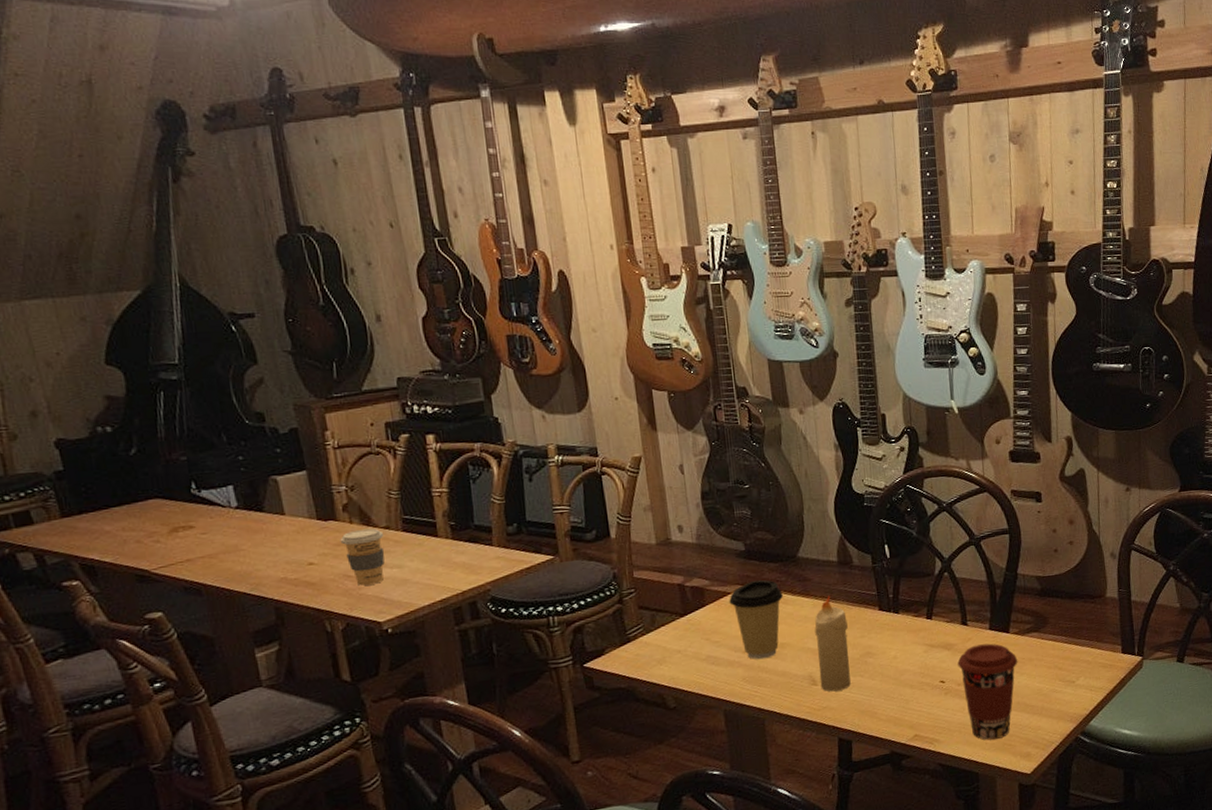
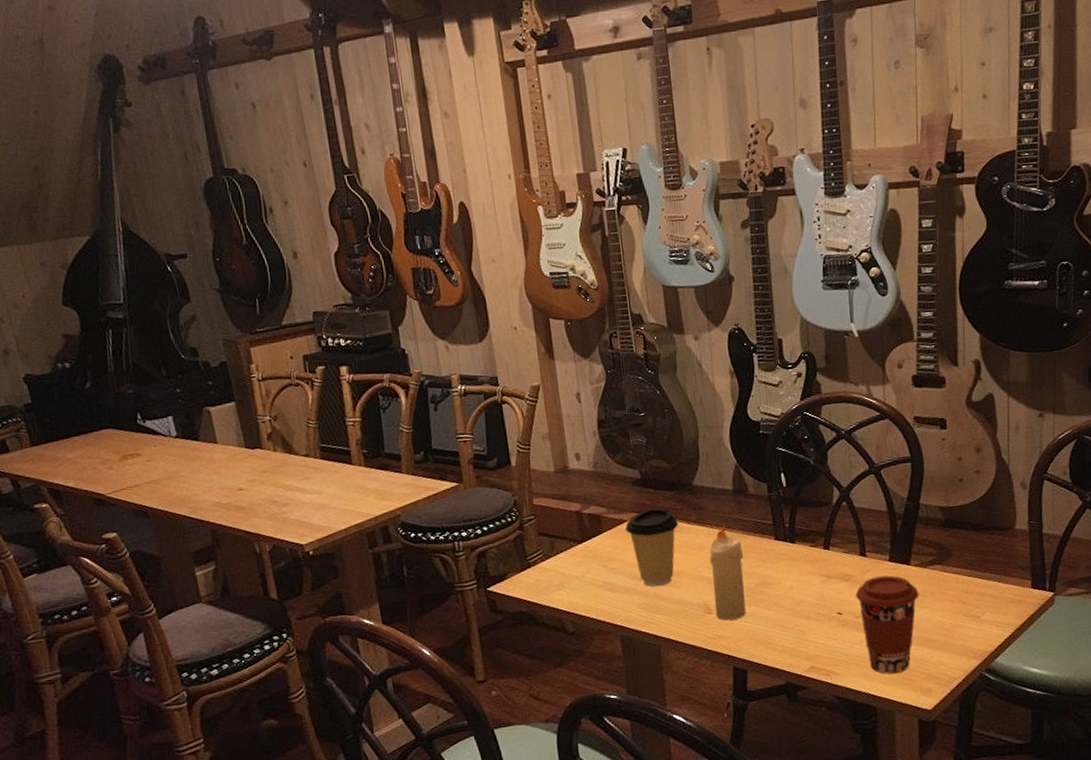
coffee cup: present [339,528,385,586] -> none [265,456,305,510]

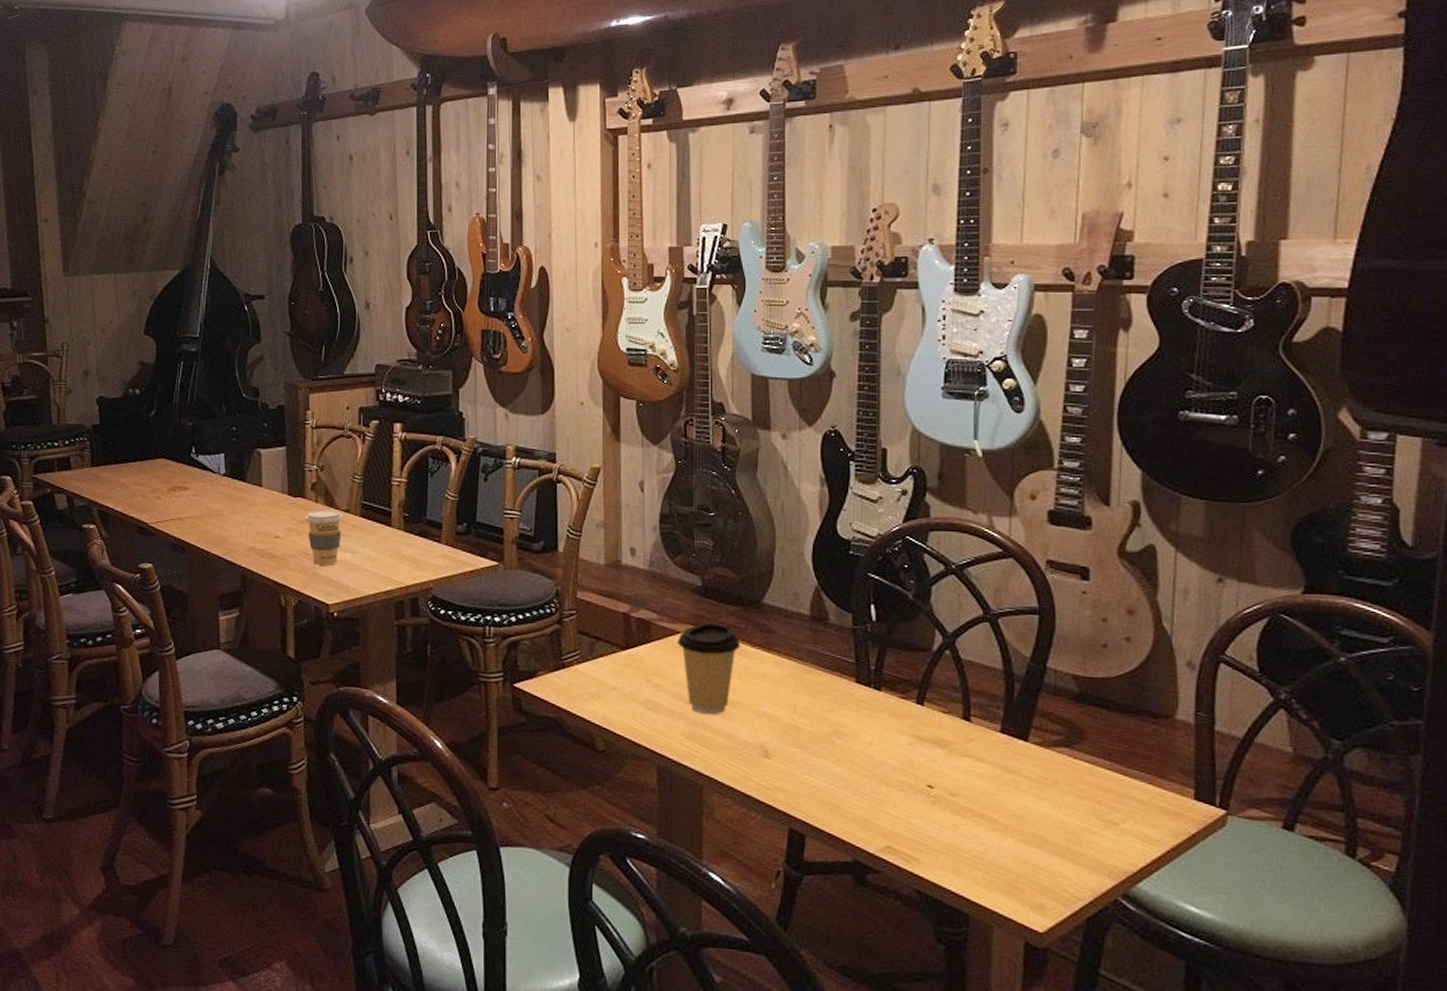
coffee cup: none [265,456,305,510] -> present [304,509,344,566]
candle: present [710,524,746,621] -> none [774,654,814,771]
coffee cup: present [855,575,919,674] -> none [953,749,1038,876]

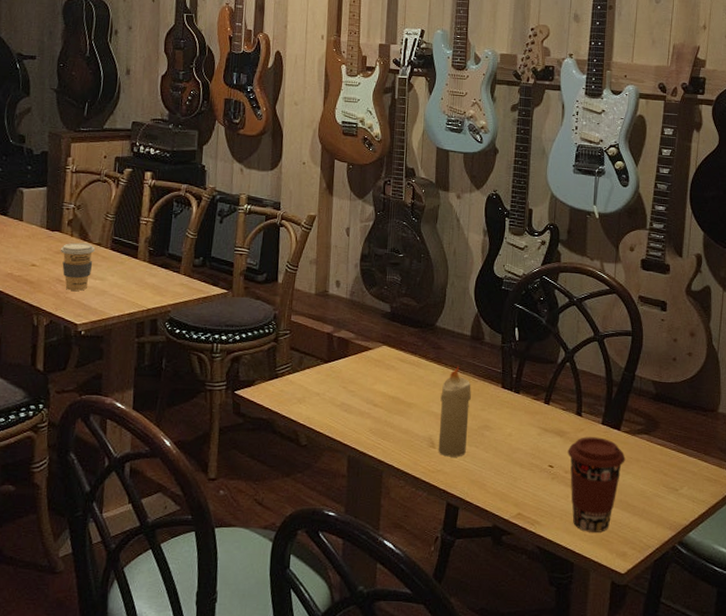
coffee cup: present [677,622,741,715] -> none [369,340,418,415]
candle: none [774,654,814,771] -> present [438,366,471,457]
coffee cup: none [953,749,1038,876] -> present [567,437,626,532]

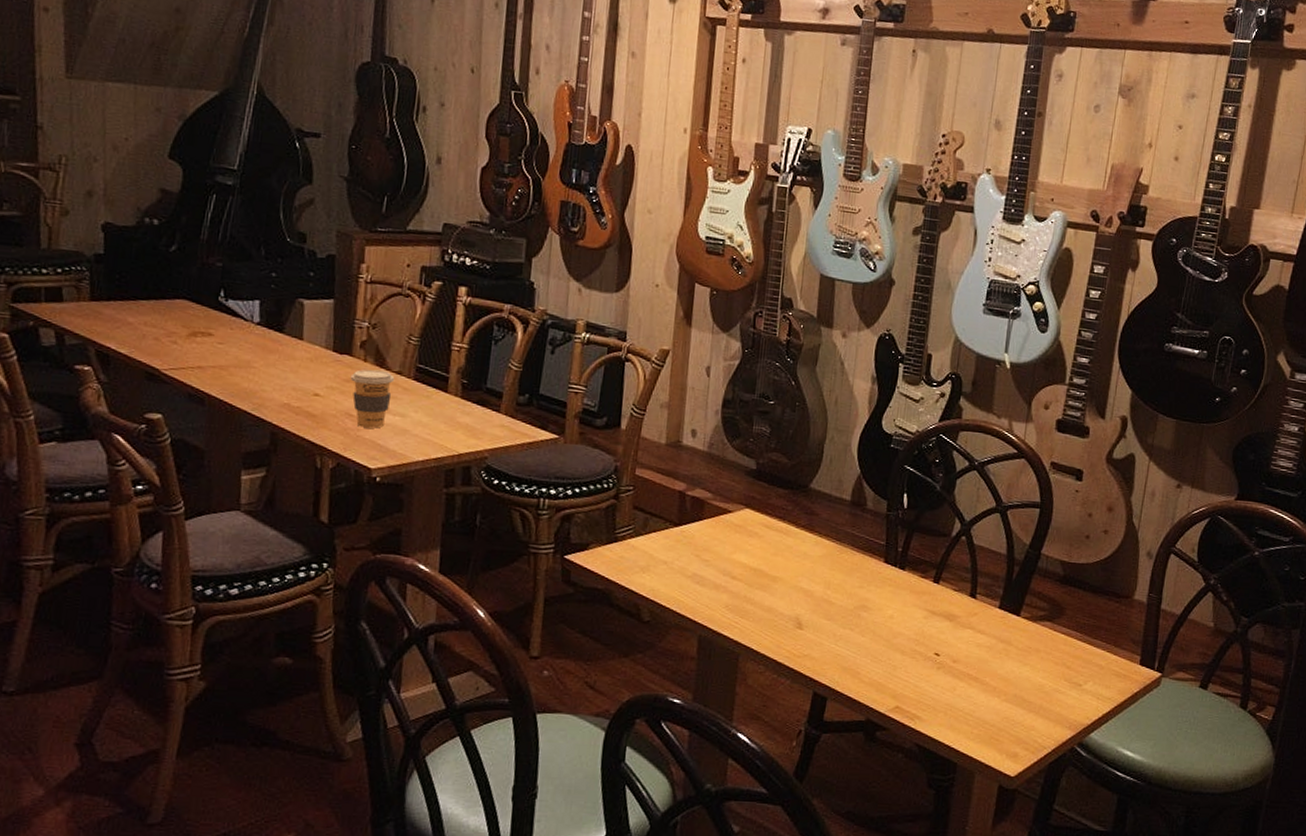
candle: present [438,366,471,457] -> none [806,535,849,641]
coffee cup: present [567,437,626,532] -> none [957,622,1024,730]

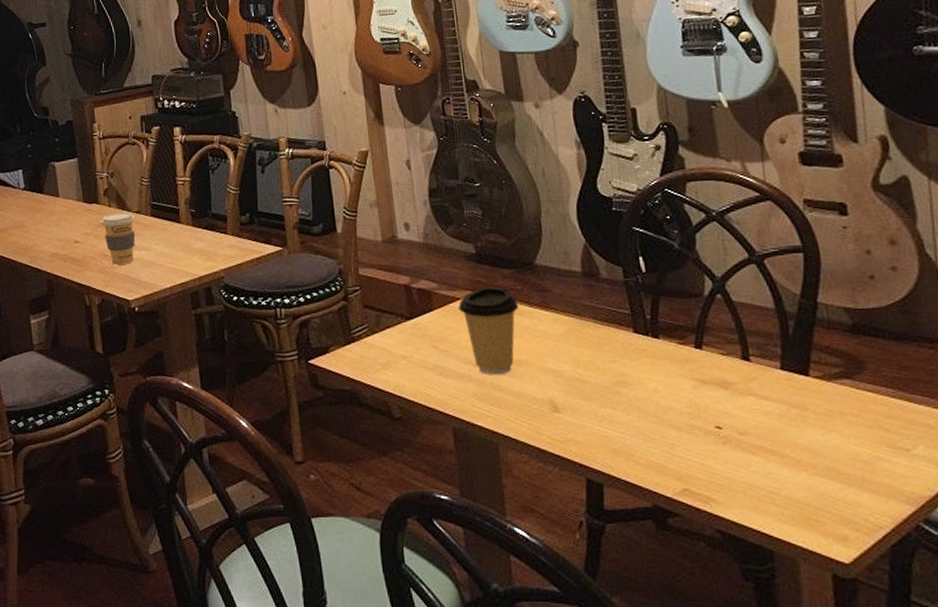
coffee cup: none [728,503,787,590] -> present [458,286,520,376]

